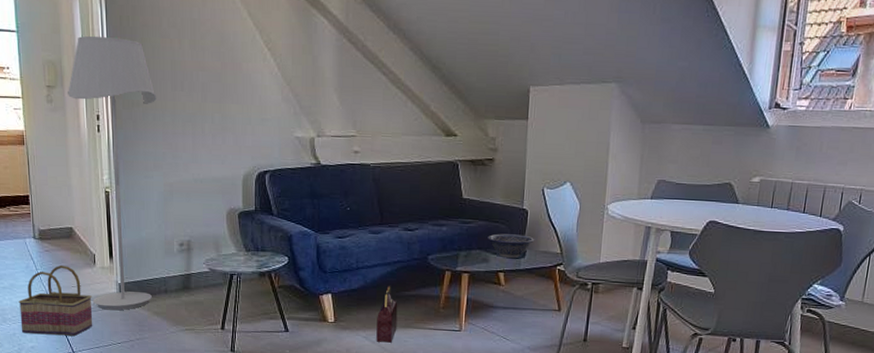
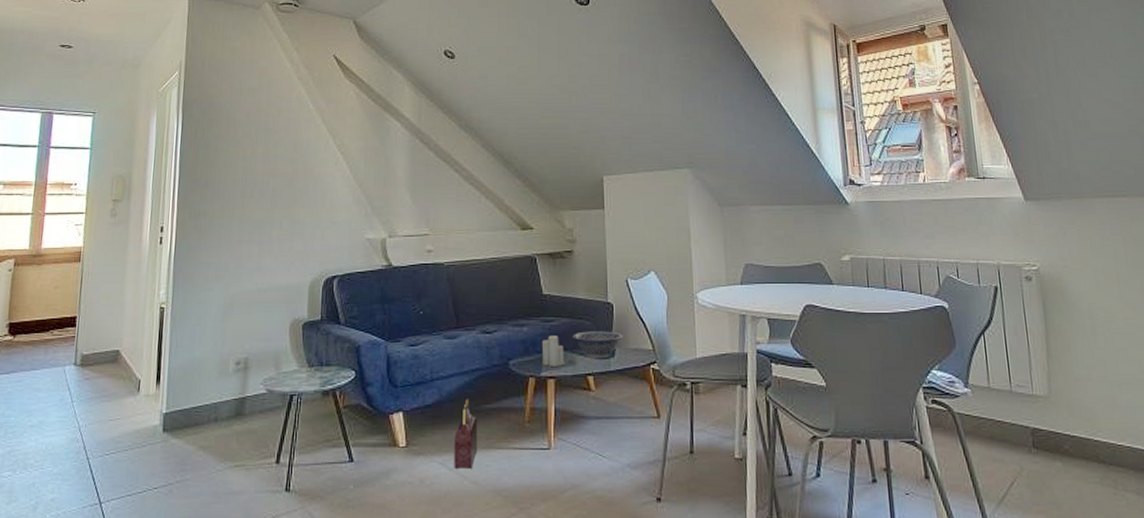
basket: present [18,265,93,336] -> none [42,395,131,483]
floor lamp: present [68,35,157,311] -> none [130,148,225,447]
candle: none [458,234,479,263] -> present [541,334,565,366]

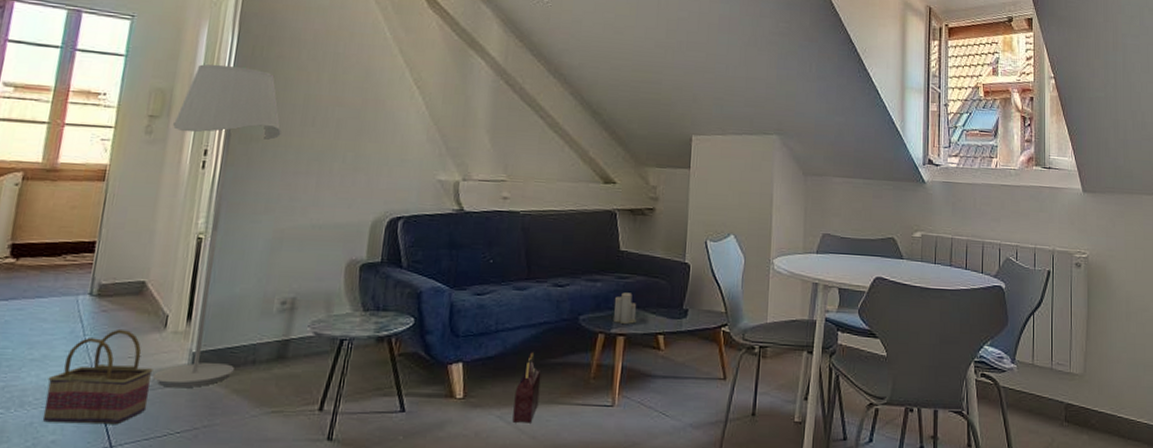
basket: none [42,395,131,483] -> present [42,330,153,424]
floor lamp: none [130,148,225,447] -> present [152,64,281,389]
decorative bowl: present [571,331,624,359] -> none [645,290,698,319]

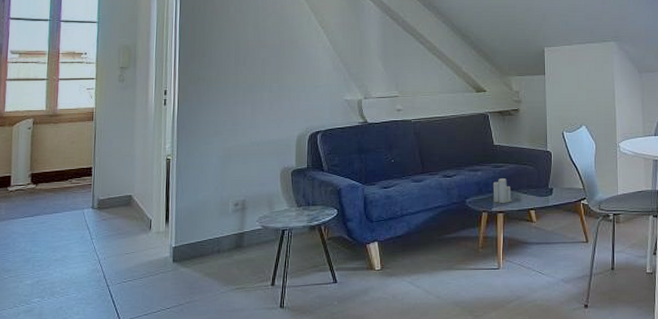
basket: present [42,330,153,424] -> none [68,233,145,306]
floor lamp: present [152,64,281,389] -> none [139,23,221,275]
handbag: present [512,352,541,423] -> none [421,230,440,286]

